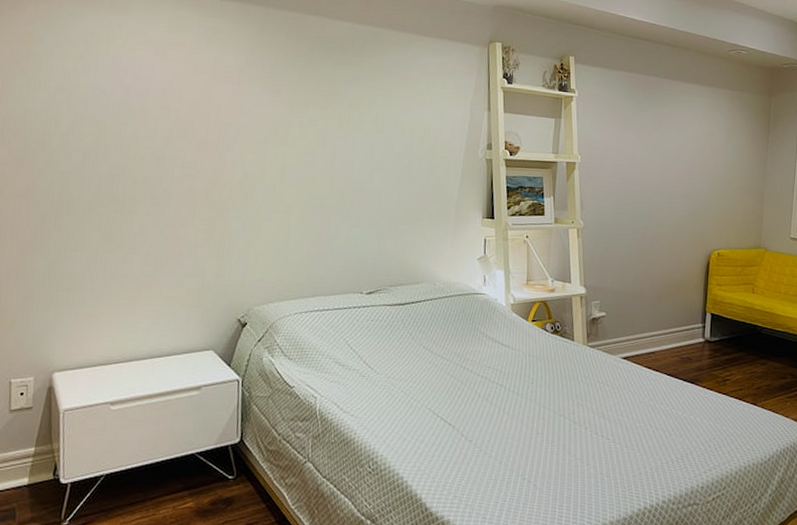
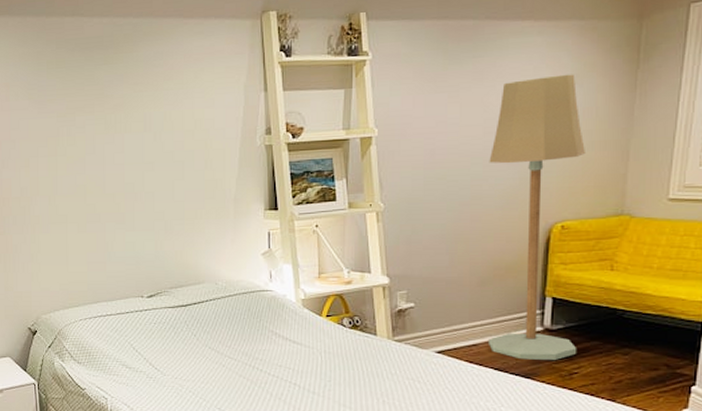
floor lamp: none [662,130,734,368] -> present [487,74,585,360]

